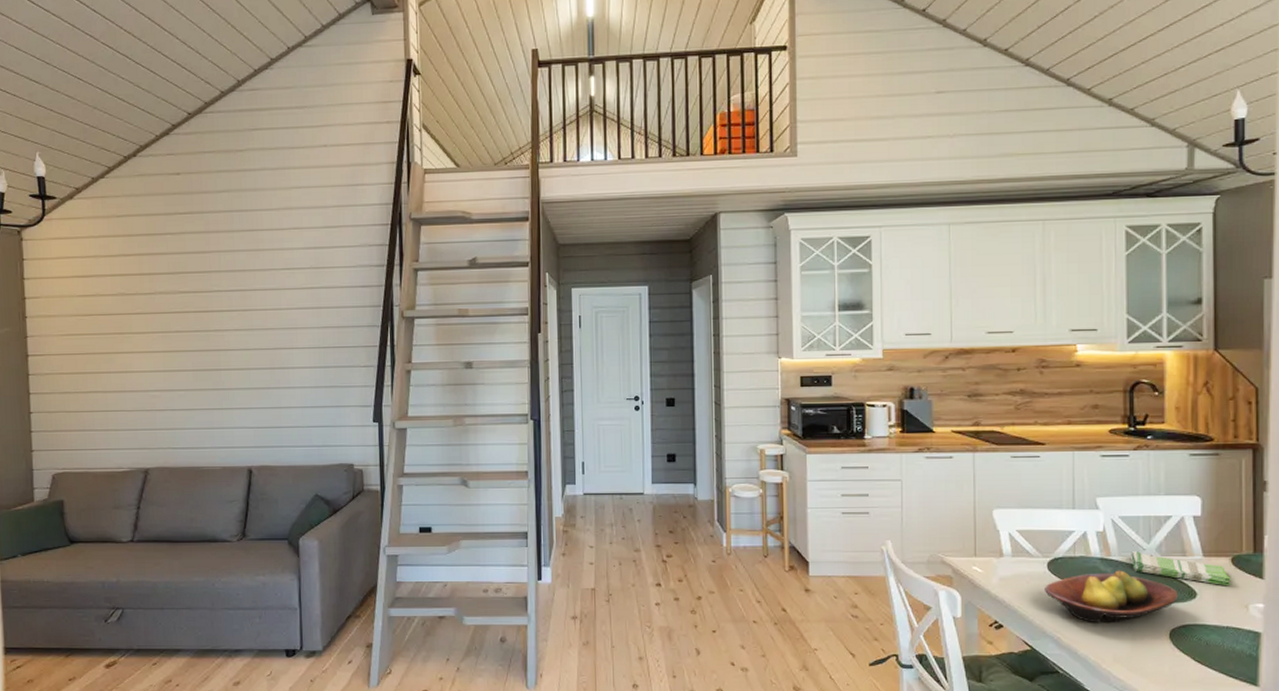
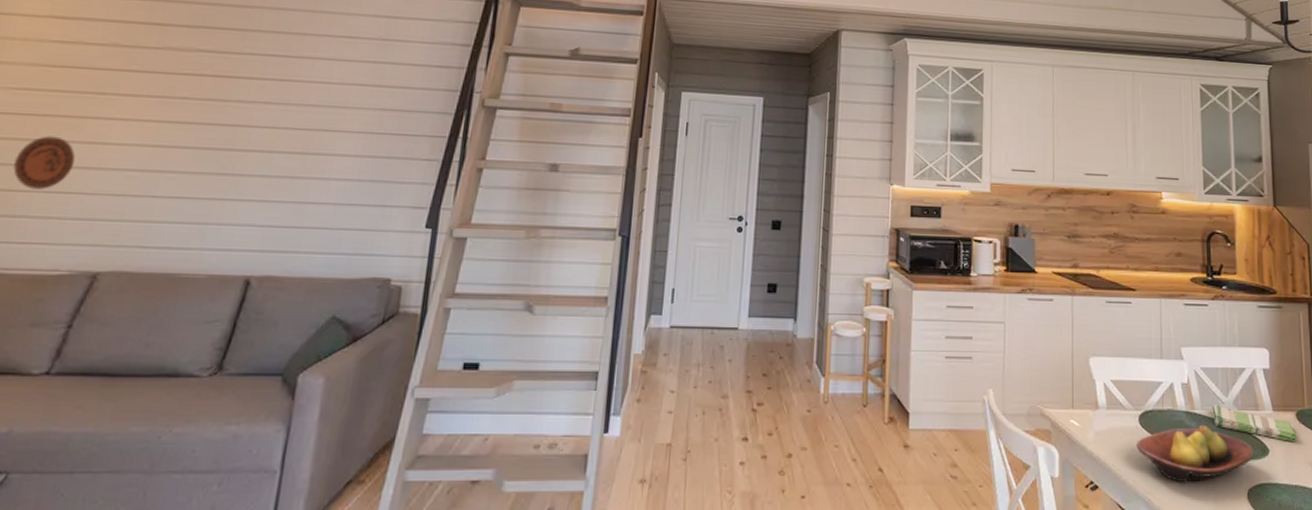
decorative plate: none [76,369,115,410] -> present [13,136,76,190]

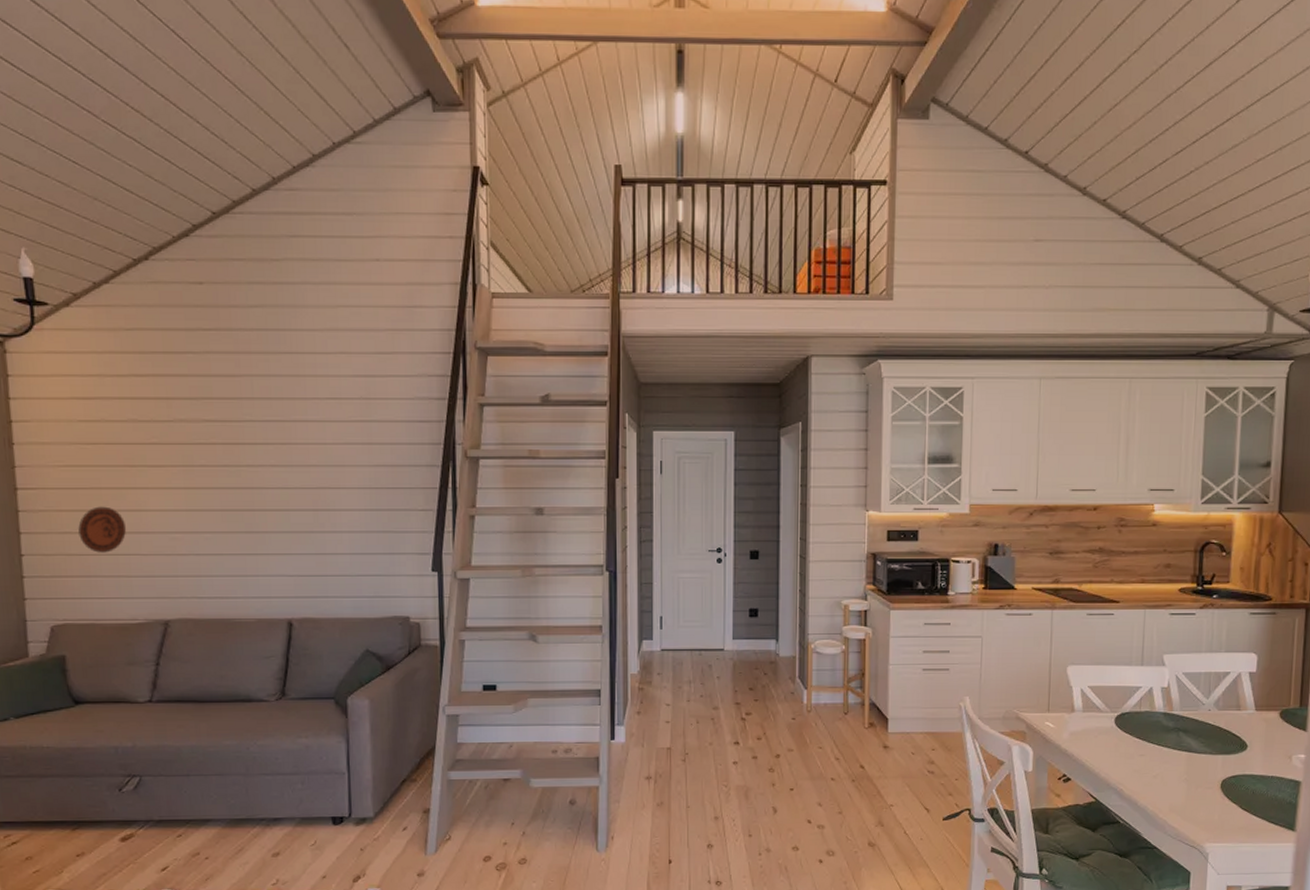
fruit bowl: present [1137,424,1254,483] -> none [1111,724,1231,775]
dish towel: present [1212,405,1297,441] -> none [1191,706,1278,738]

